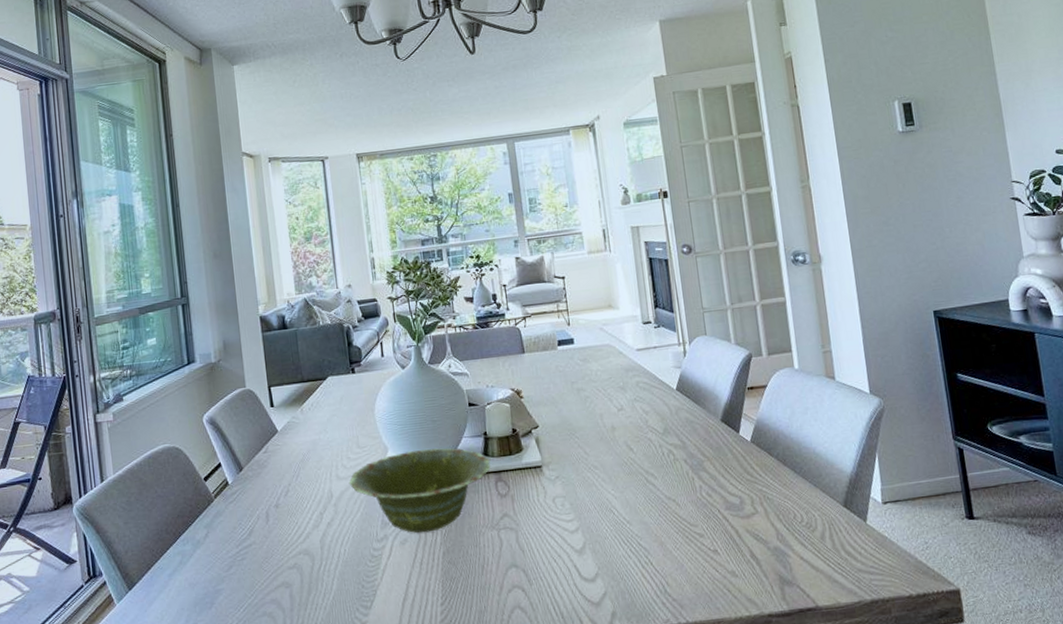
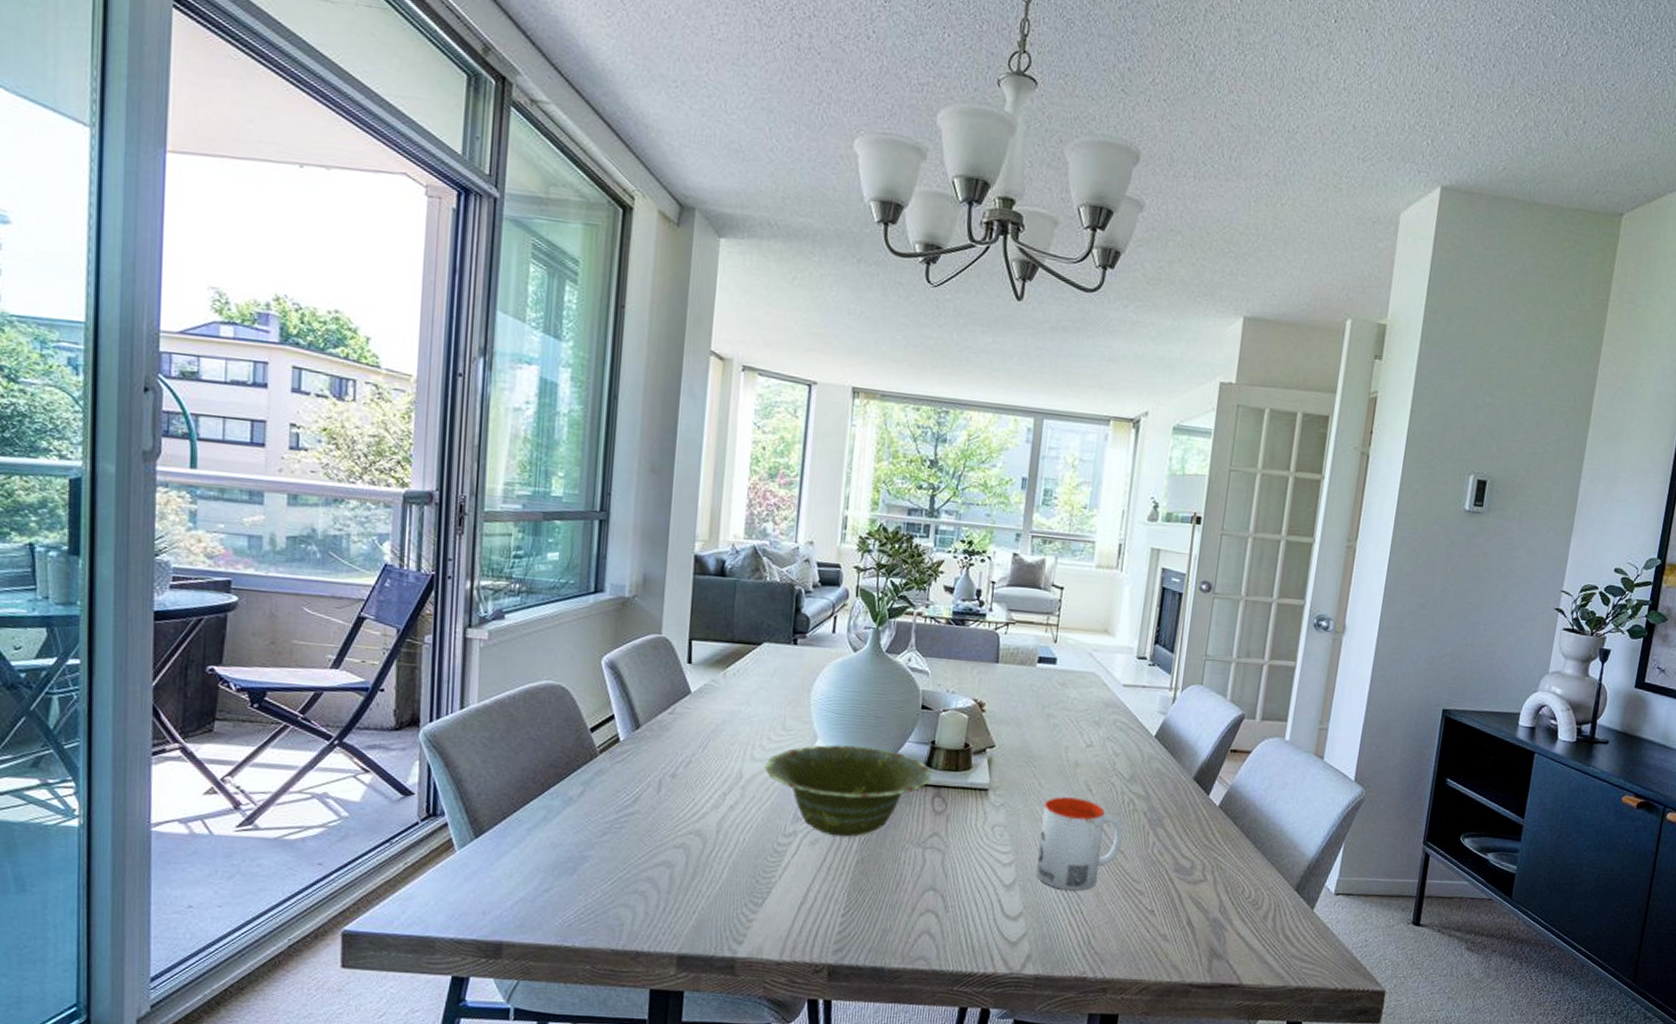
mug: none [594,458,672,546] -> present [1036,797,1123,891]

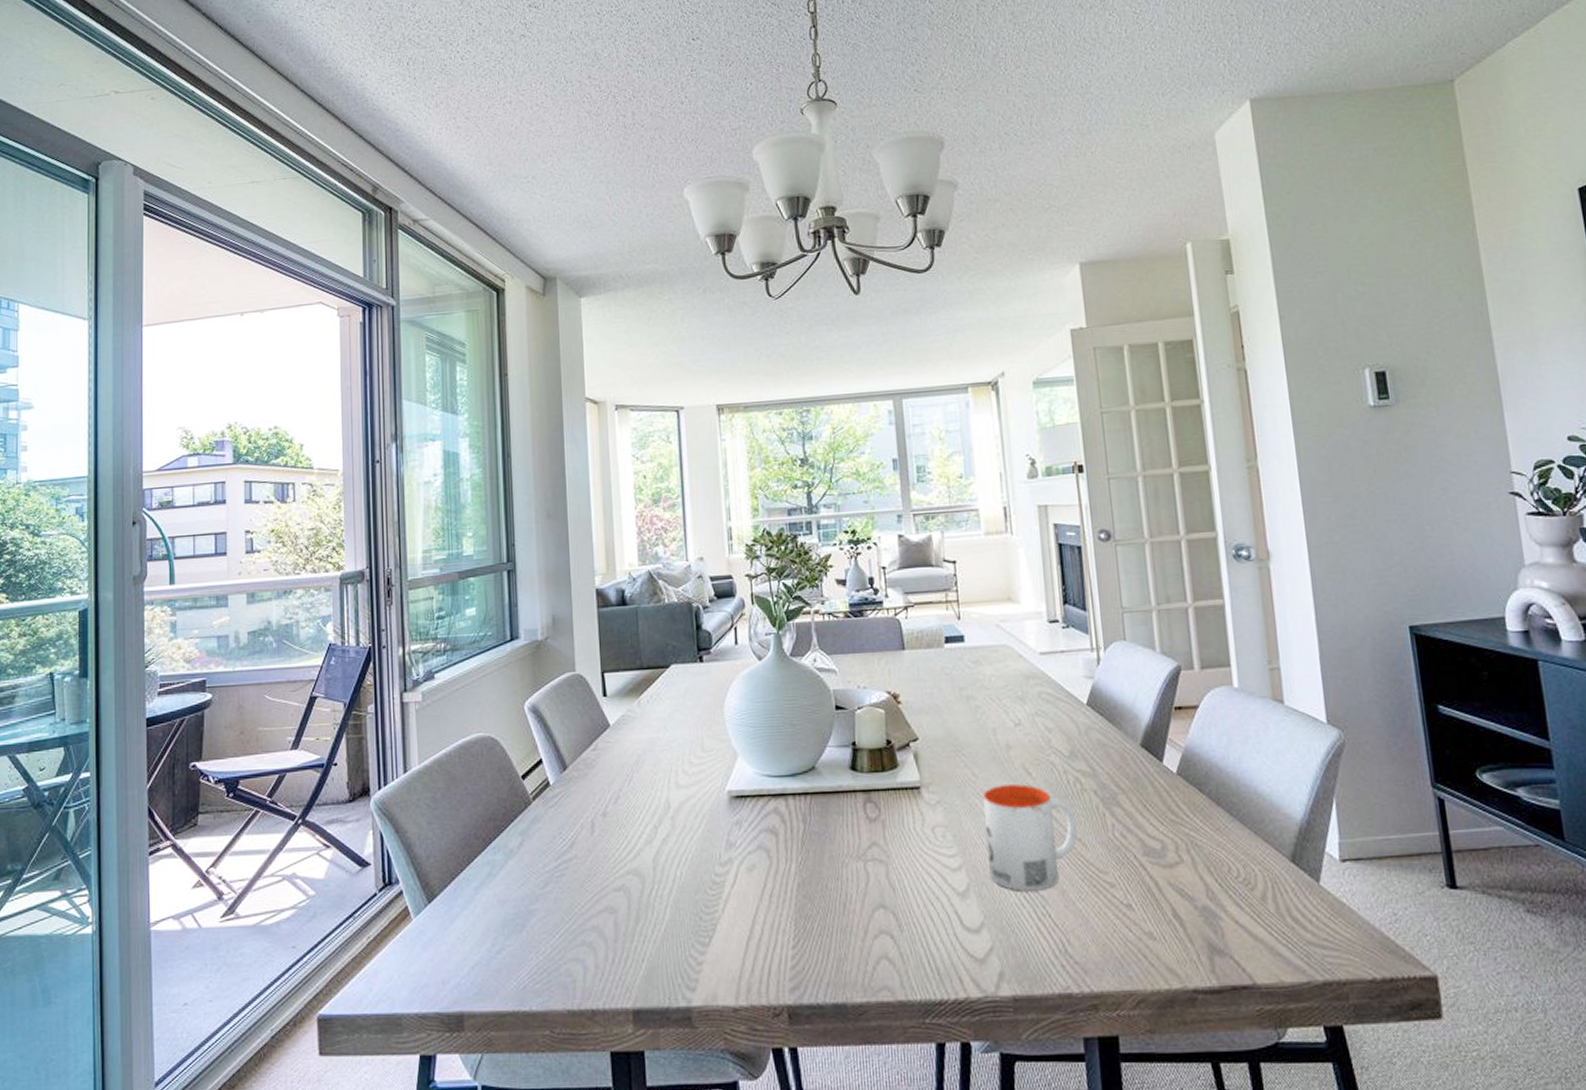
dish: present [763,745,932,837] -> none [689,758,859,859]

